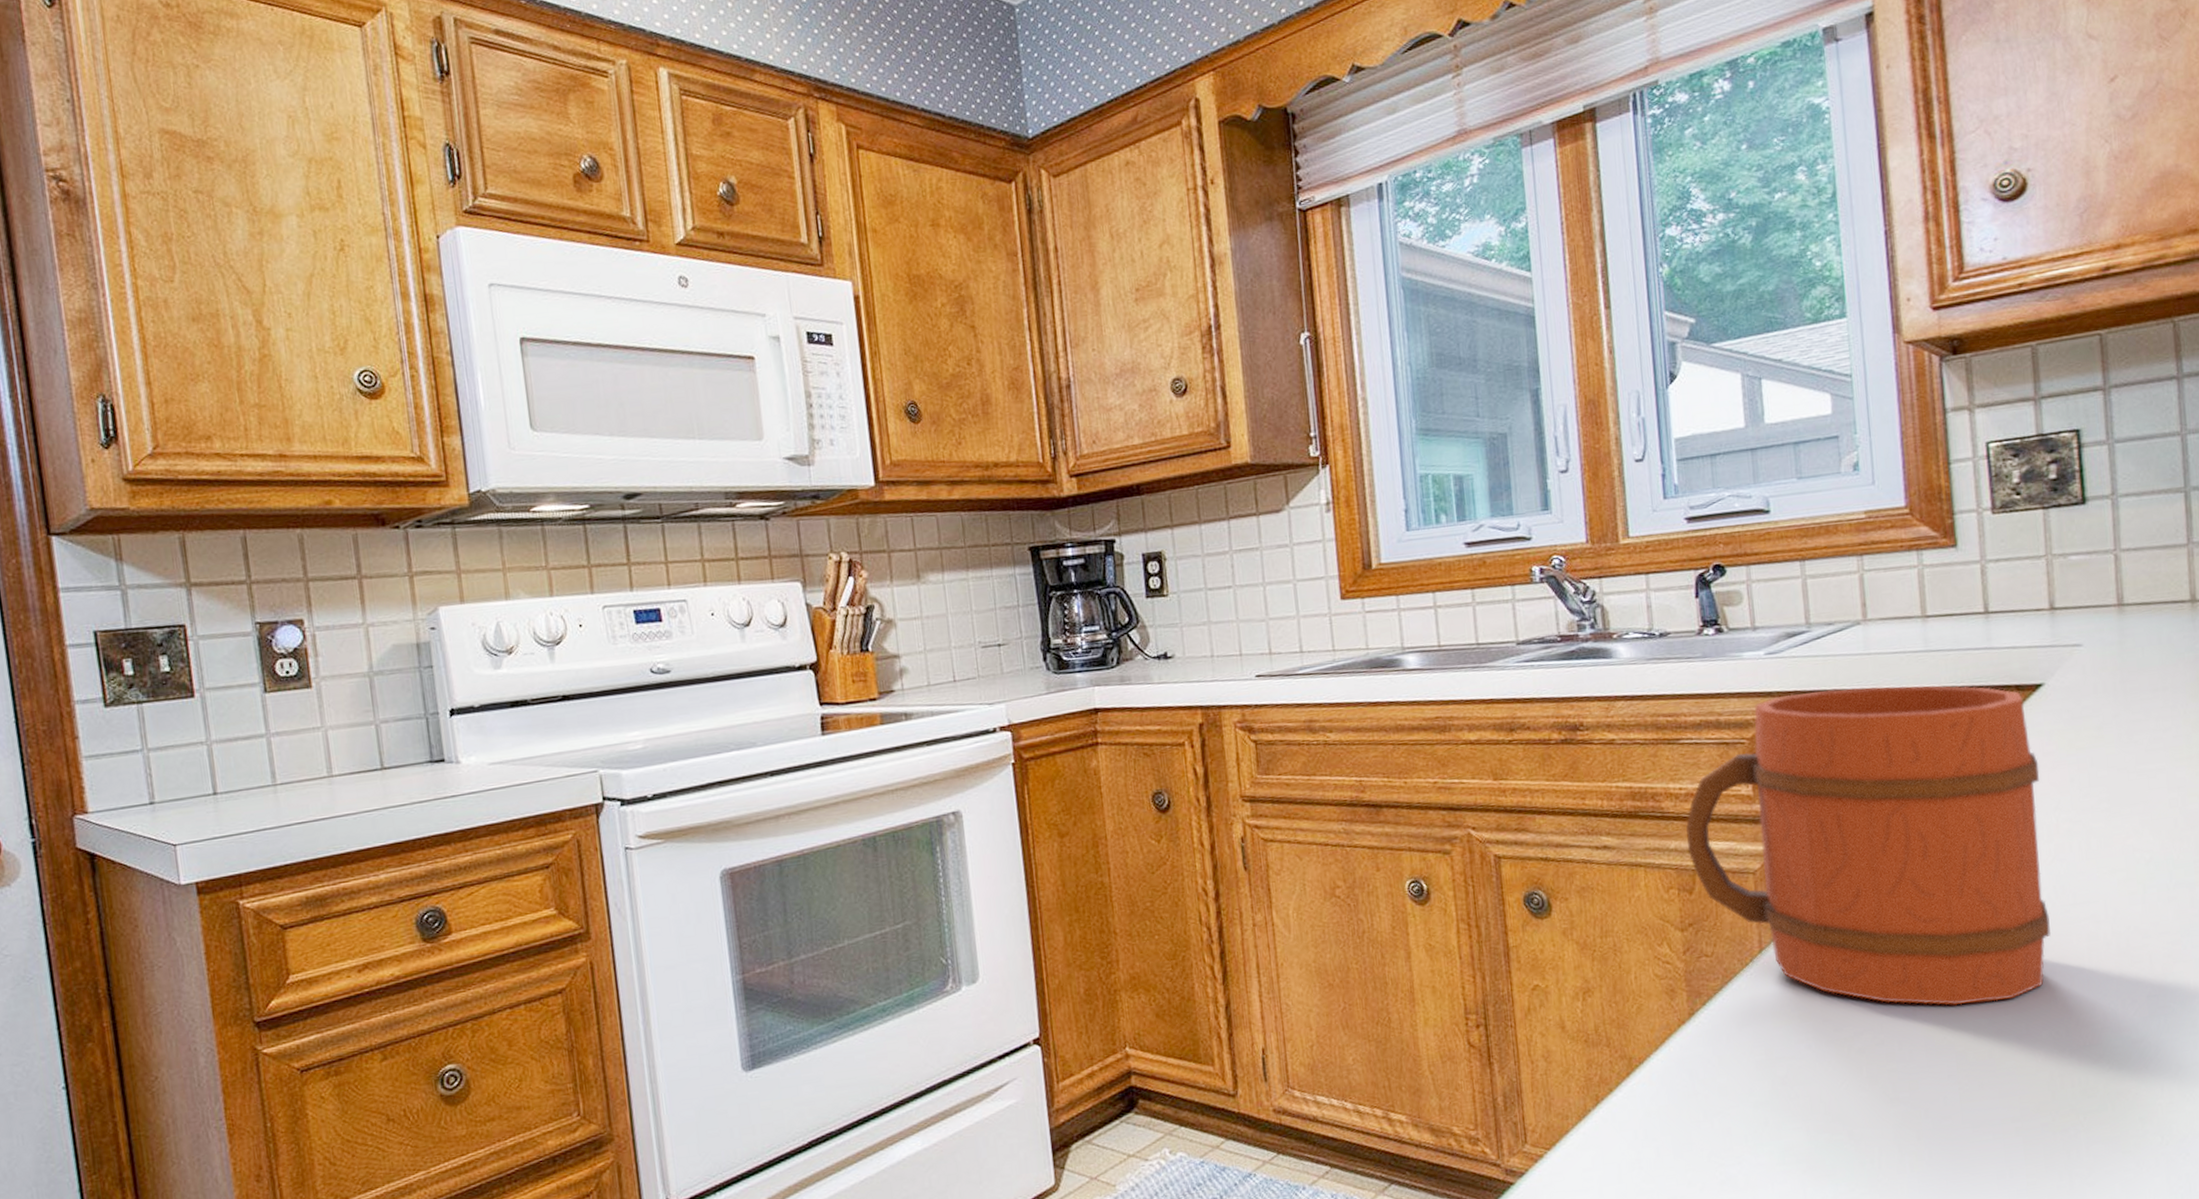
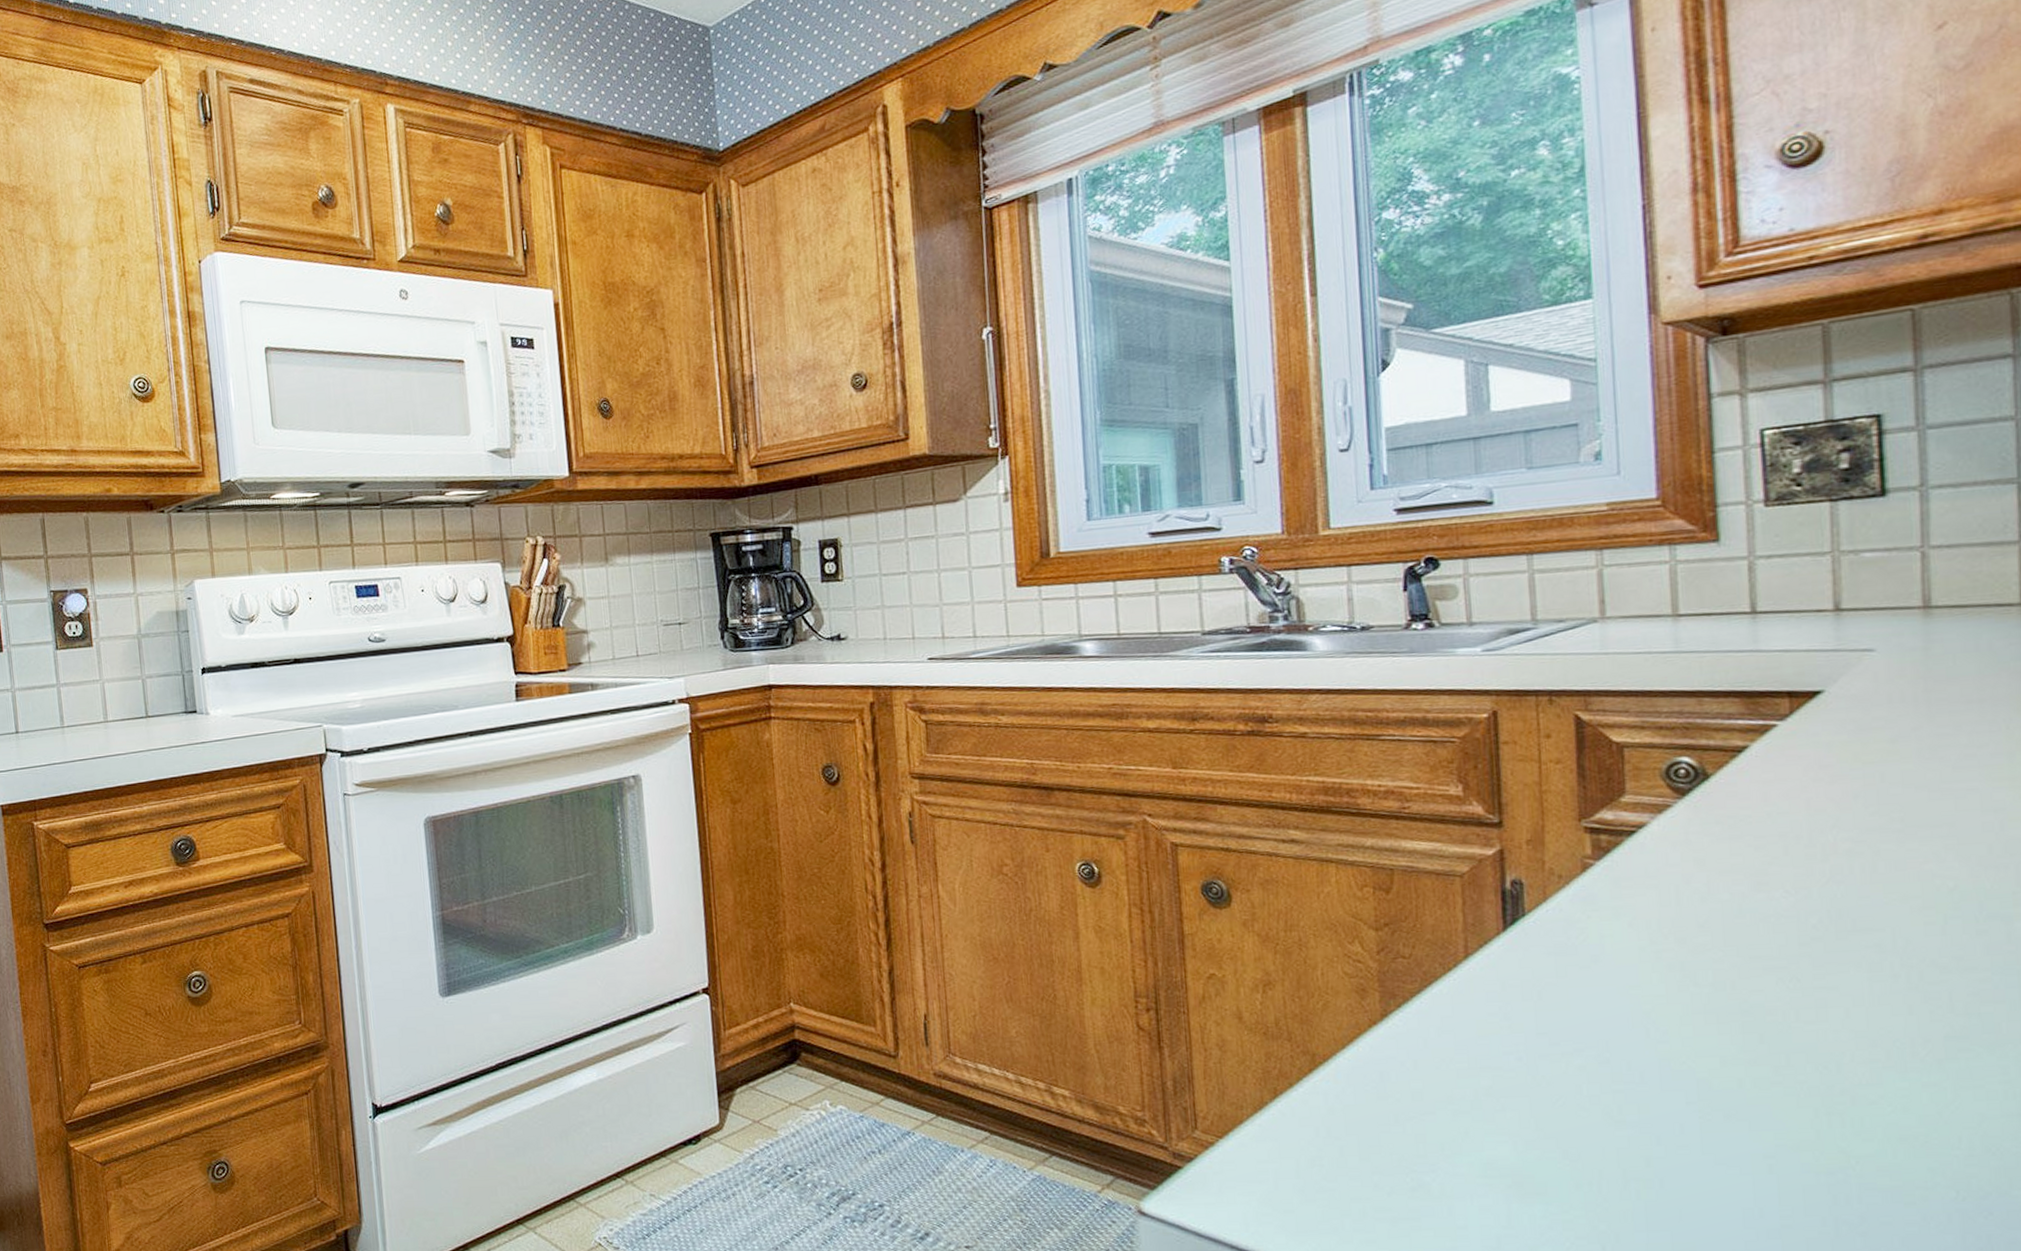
mug: present [1686,685,2051,1006] -> none [1384,688,1821,1030]

